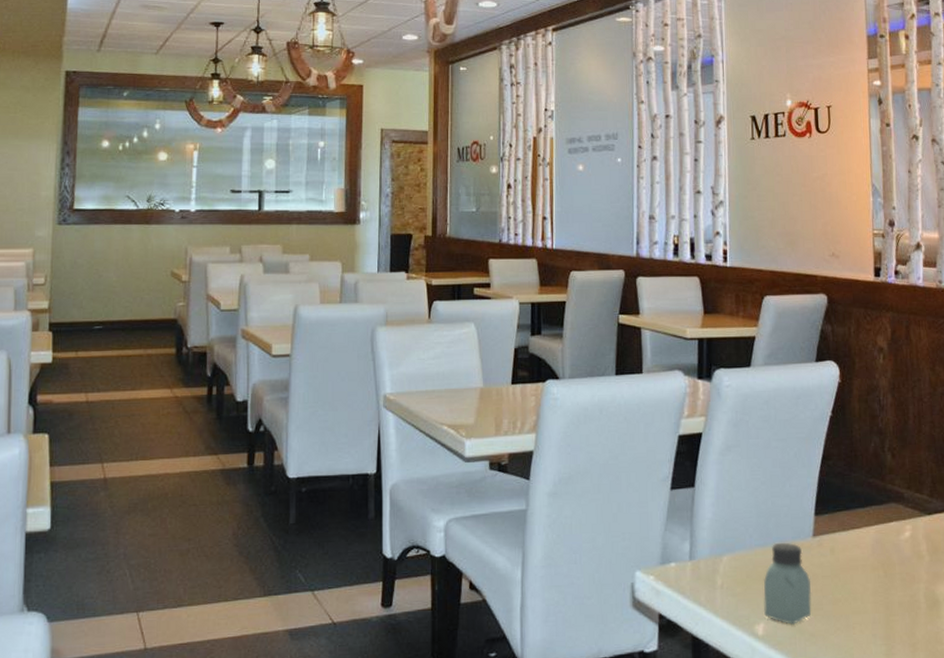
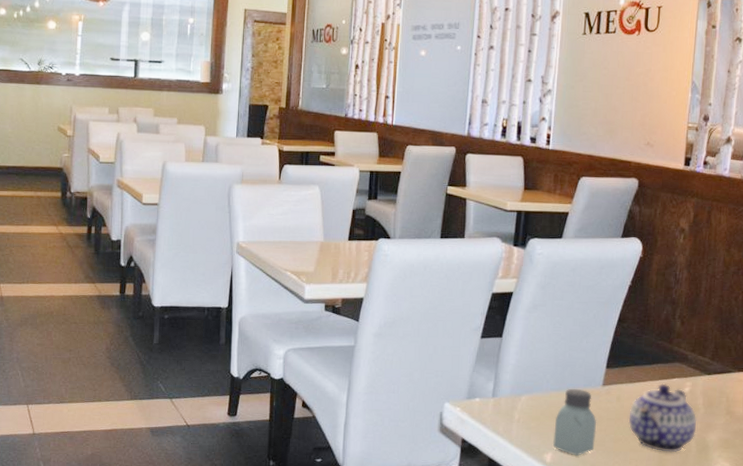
teapot: none [845,529,924,612] -> present [628,383,697,453]

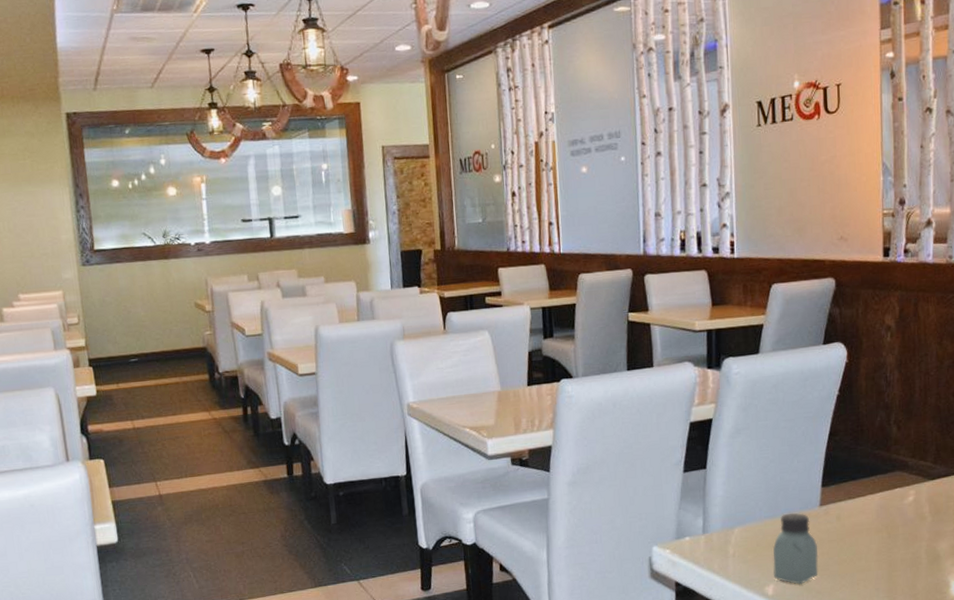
teapot: present [628,383,697,453] -> none [851,495,926,569]

